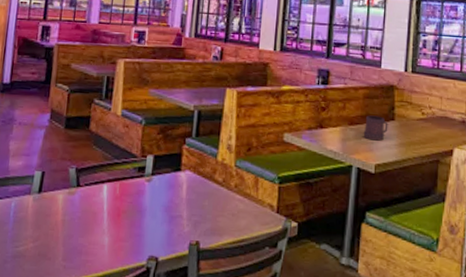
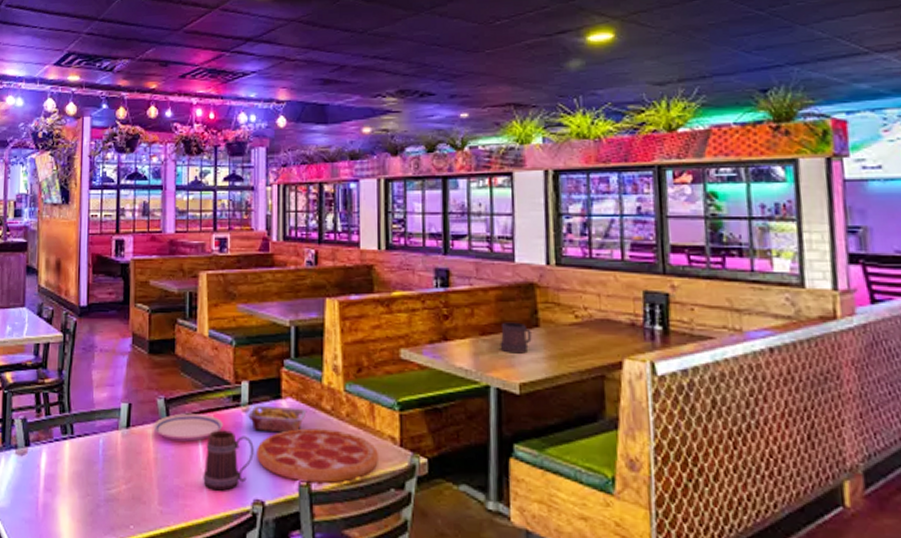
plate: none [63,181,128,206] -> present [153,413,223,442]
beer mug: none [105,196,153,249] -> present [203,430,254,491]
french fries: none [149,175,202,200] -> present [247,404,307,433]
pizza: none [155,196,258,242] -> present [257,428,378,483]

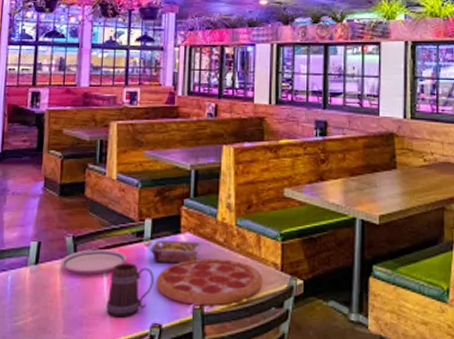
beer mug: present [500,322,532,354] -> none [365,165,390,191]

